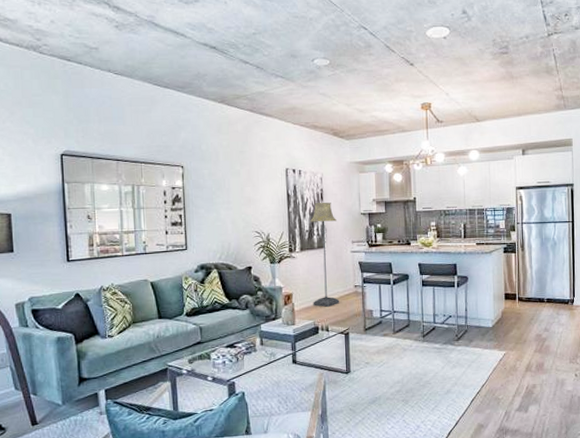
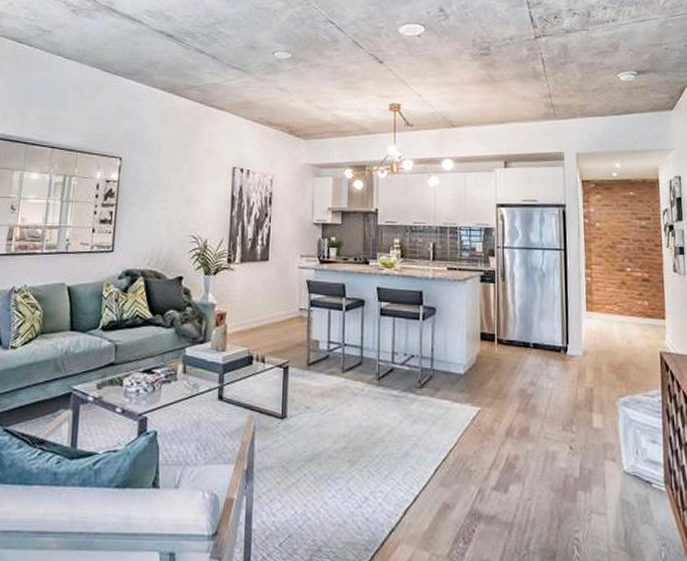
floor lamp: present [310,203,340,307] -> none [249,208,285,332]

